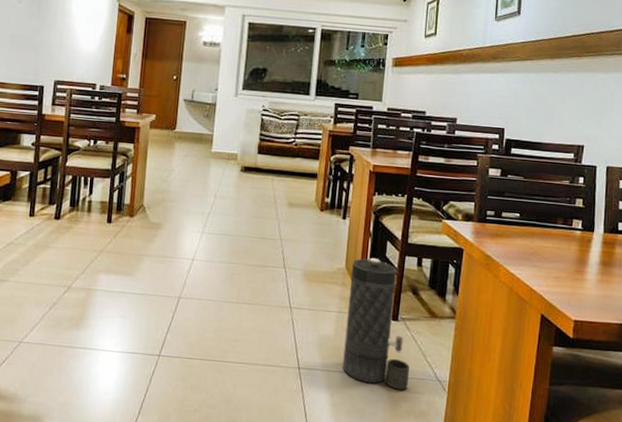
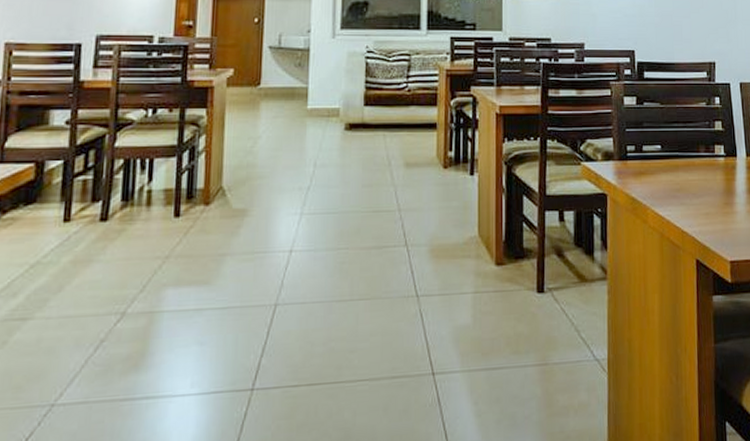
canister: present [342,257,410,390] -> none [485,218,563,381]

